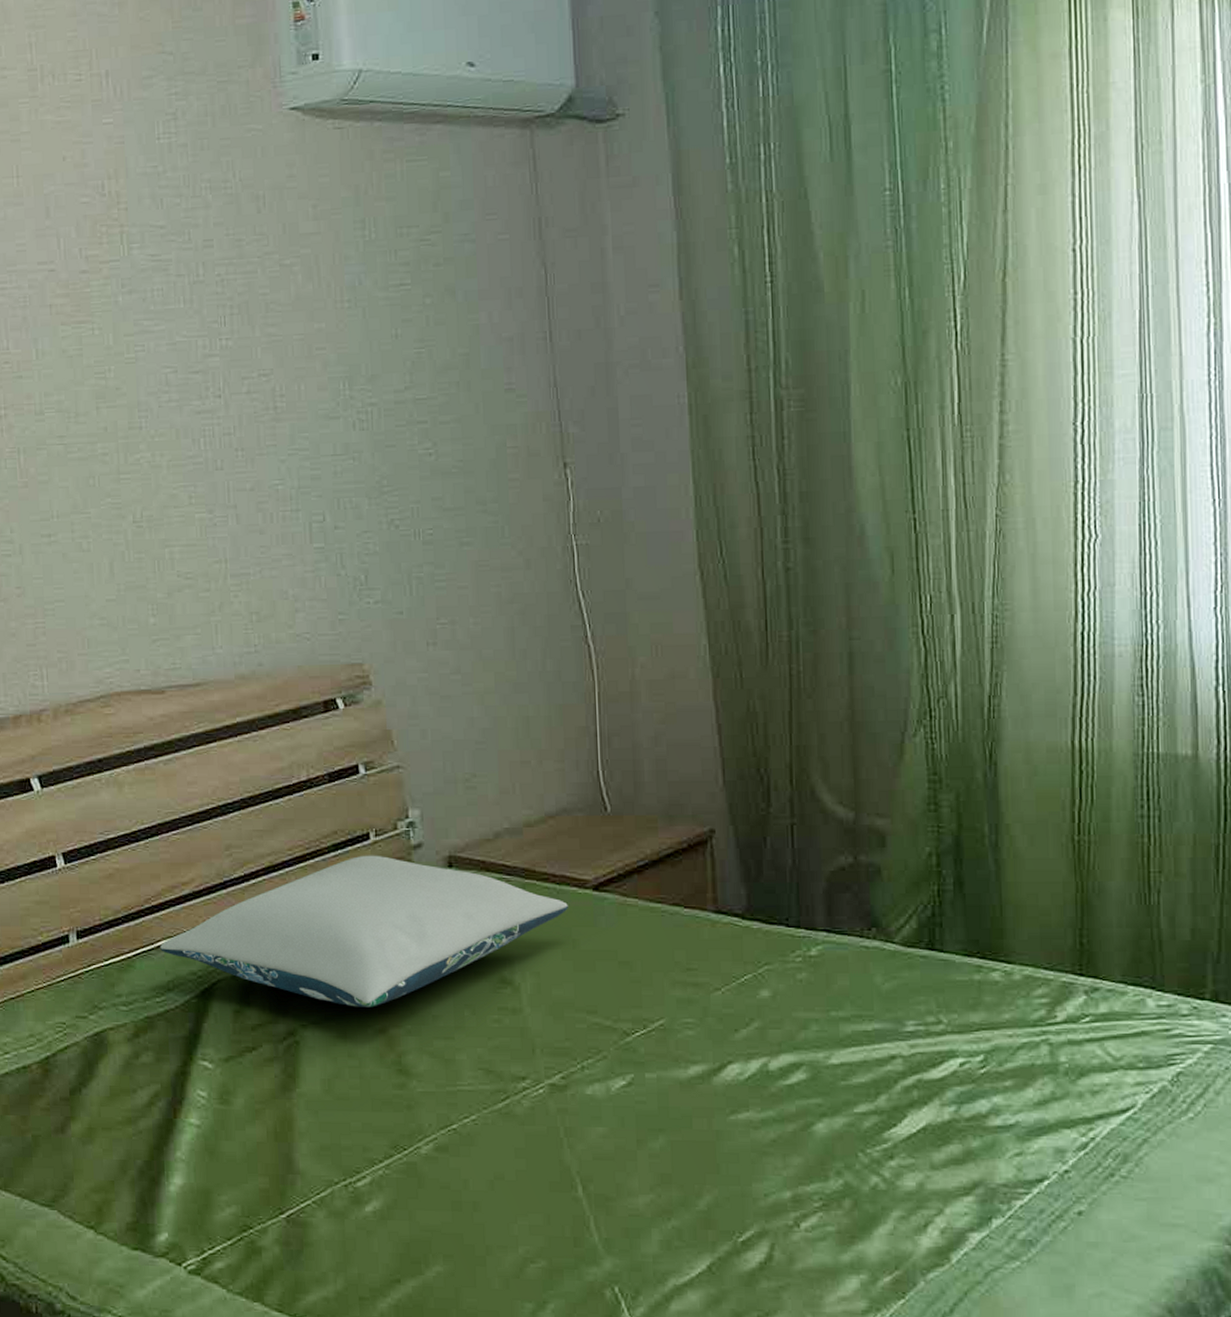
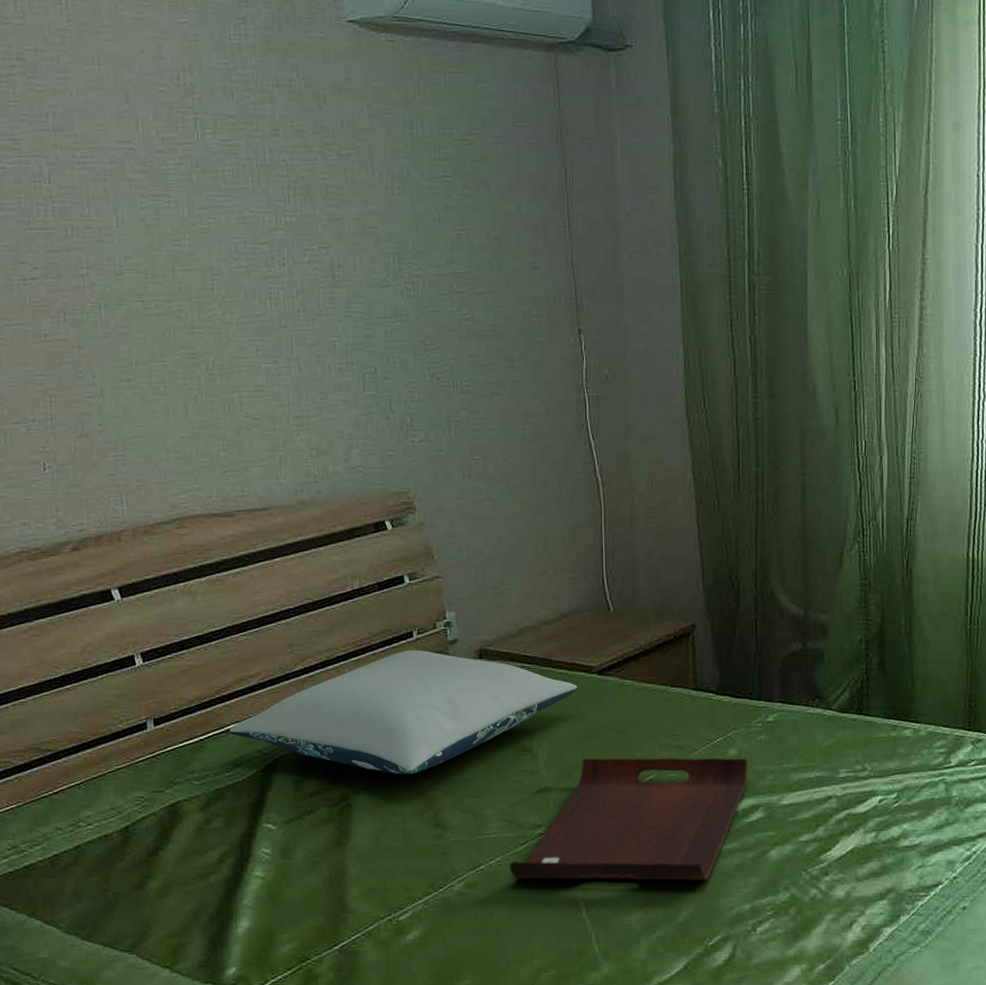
serving tray: none [487,995,786,1158] -> present [509,758,749,881]

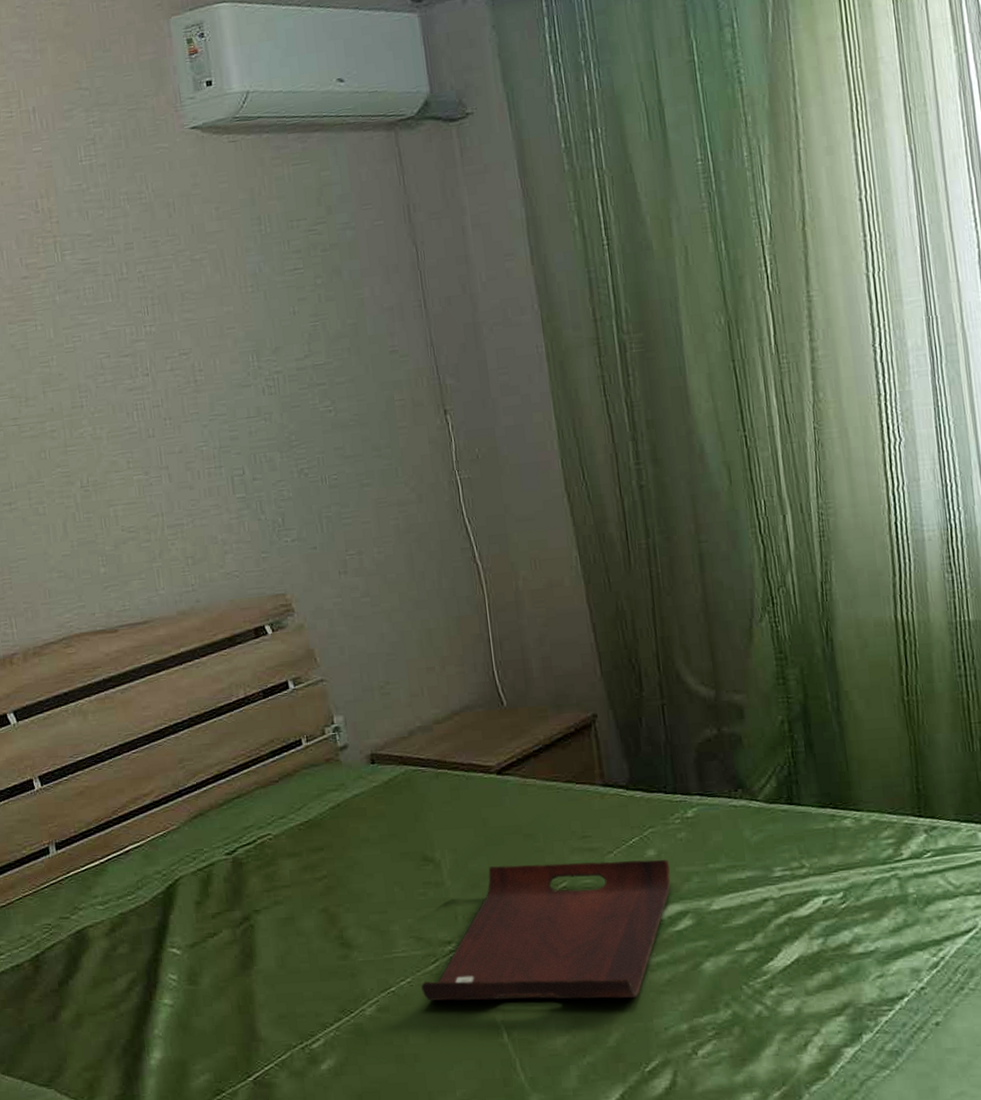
pillow: present [229,649,577,775] -> none [128,758,477,892]

